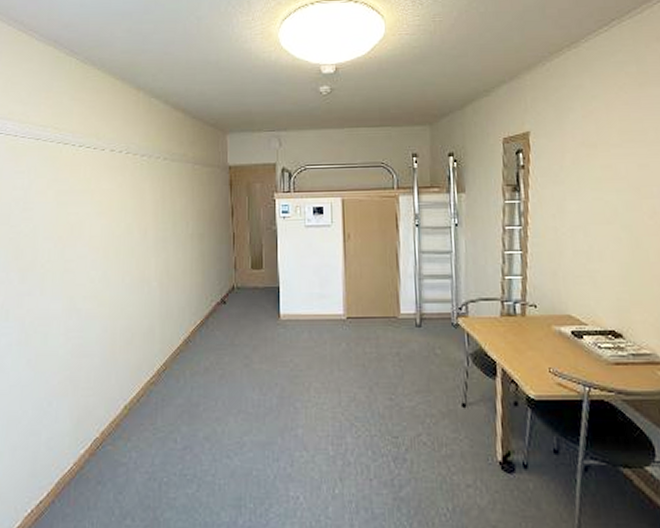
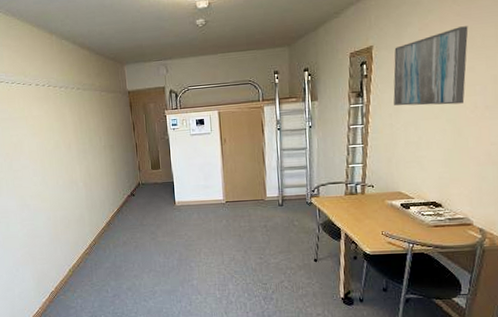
wall art: none [555,117,641,208] -> present [393,26,469,106]

